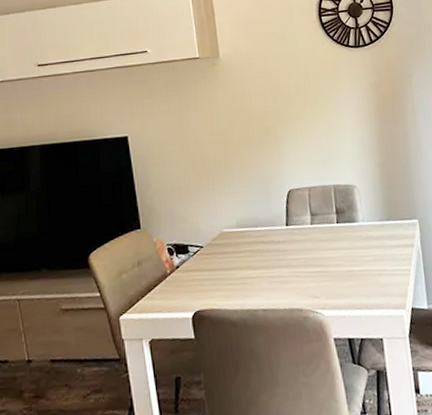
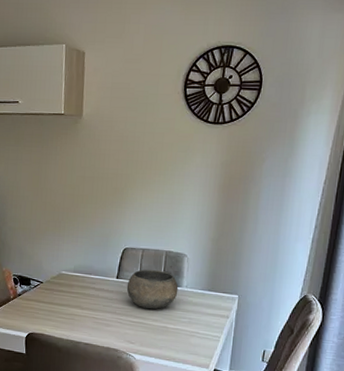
bowl: none [299,207,356,255] -> present [126,269,179,310]

